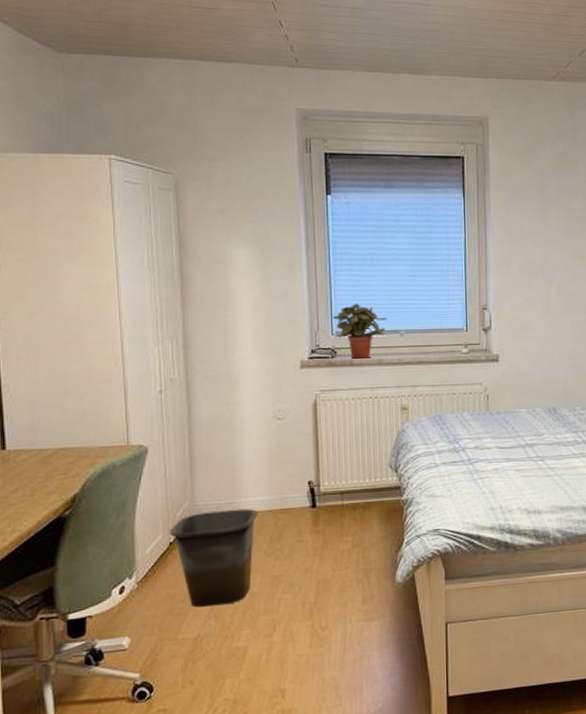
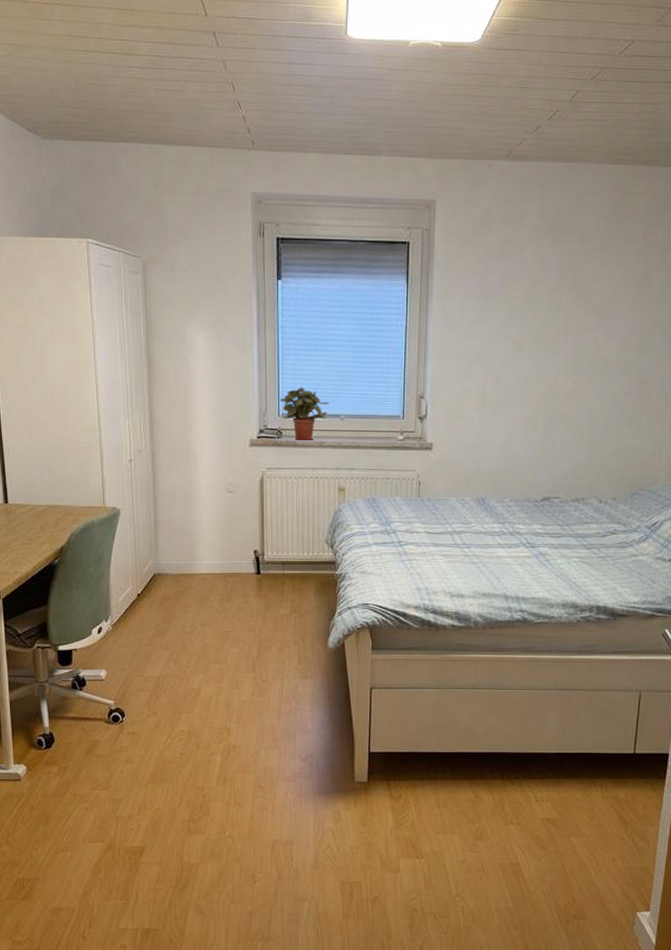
waste bin: present [169,508,258,608] -> none [138,570,211,652]

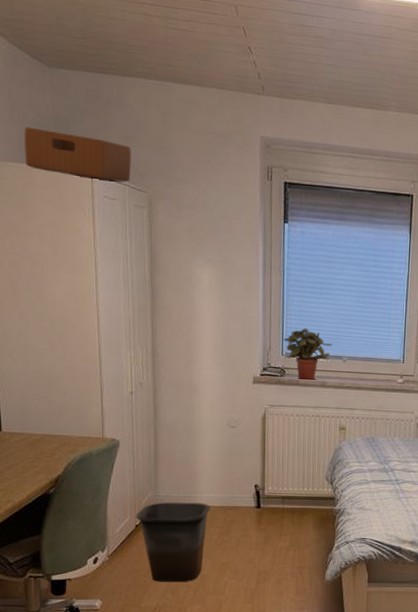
basket: none [22,200,125,249] -> present [24,126,131,182]
waste bin: none [138,570,211,652] -> present [136,502,211,583]

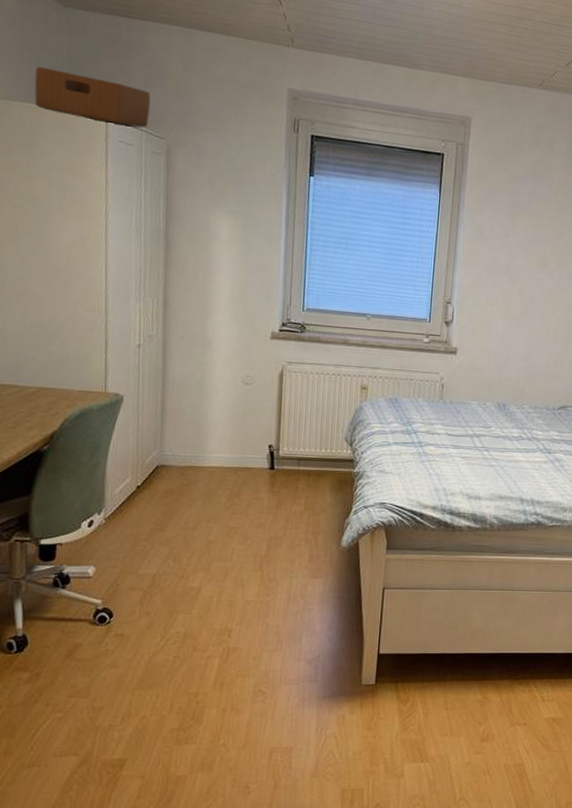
waste bin: present [136,502,211,583] -> none [137,462,221,548]
potted plant: present [283,328,332,381] -> none [305,284,356,338]

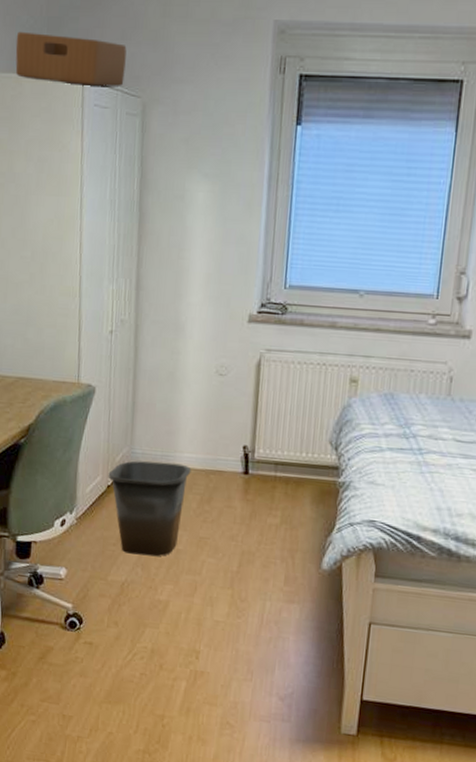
waste bin: none [137,462,221,548] -> present [108,460,192,556]

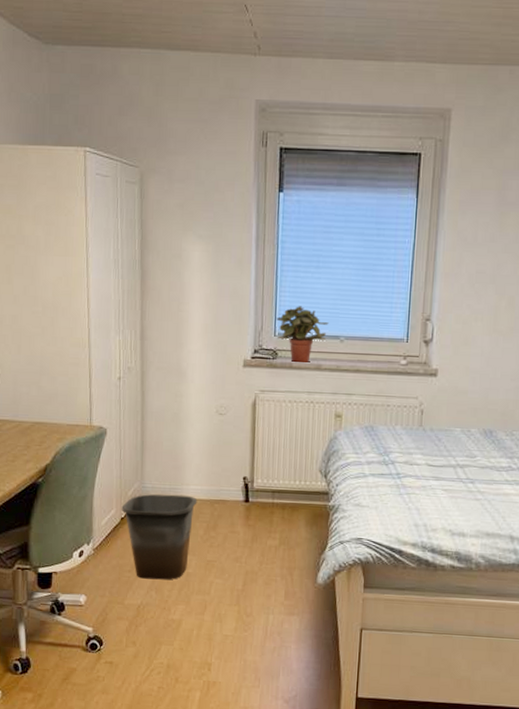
basket: present [15,31,127,88] -> none [20,107,124,158]
potted plant: none [287,255,347,320] -> present [276,306,329,363]

